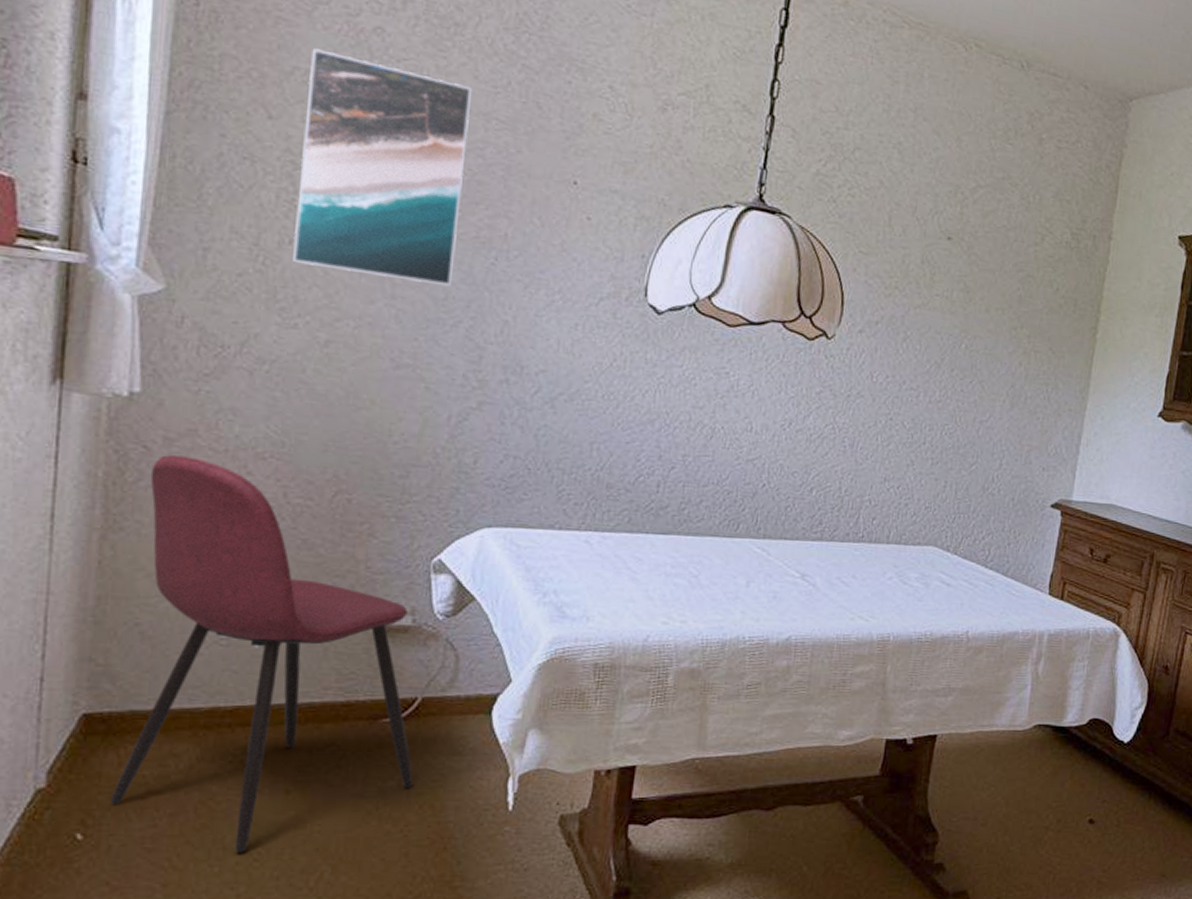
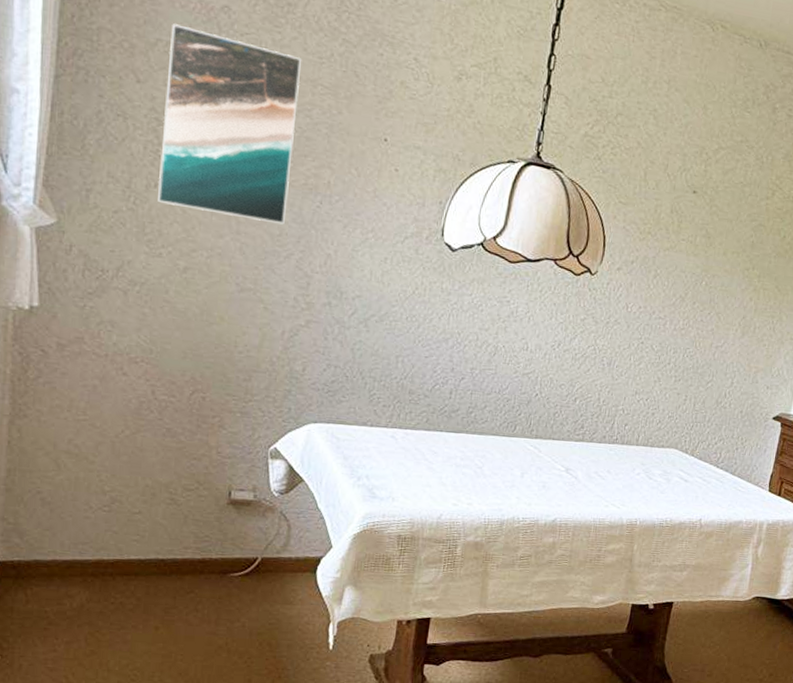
dining chair: present [110,455,413,852] -> none [20,357,255,674]

